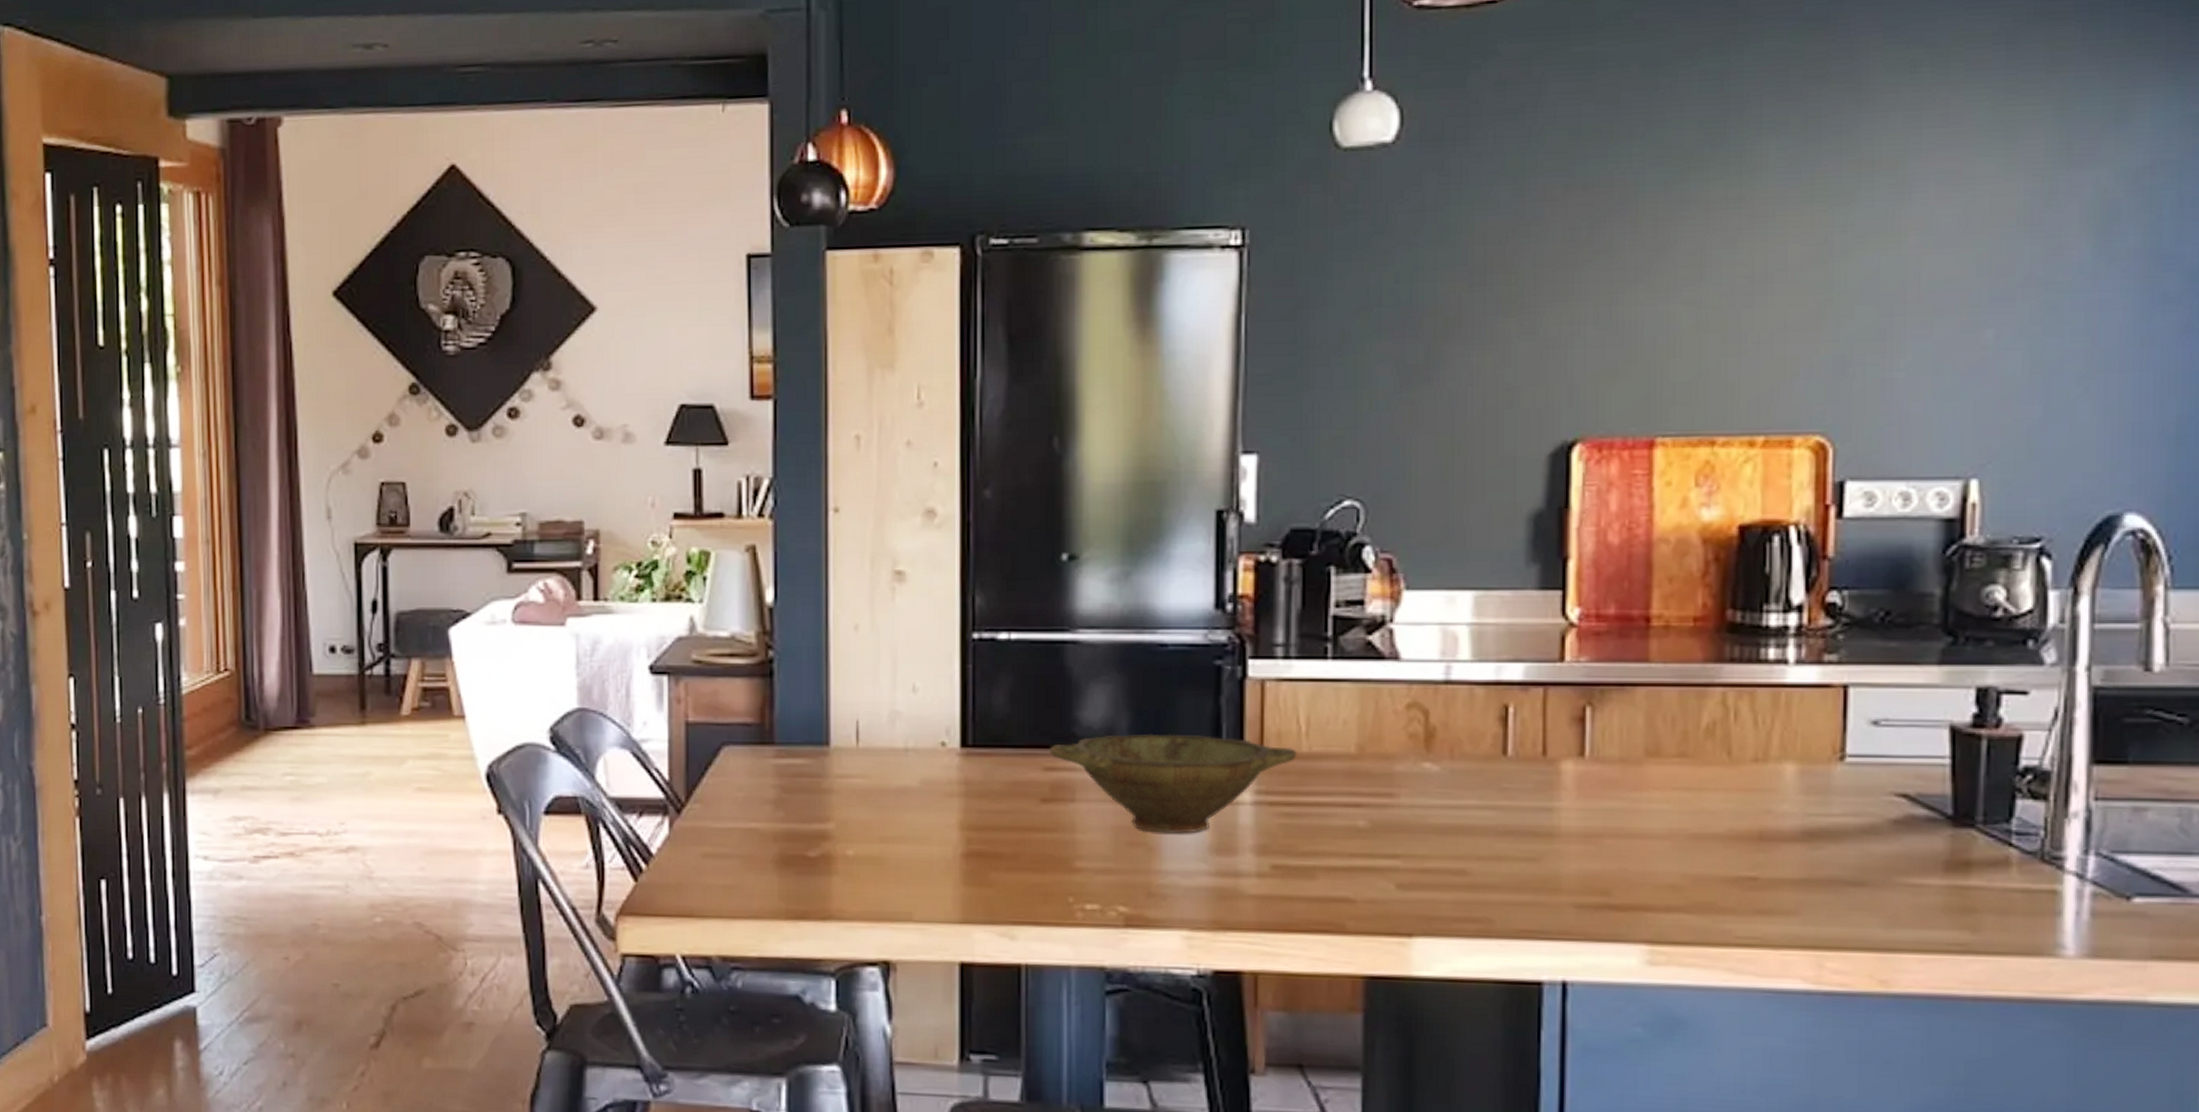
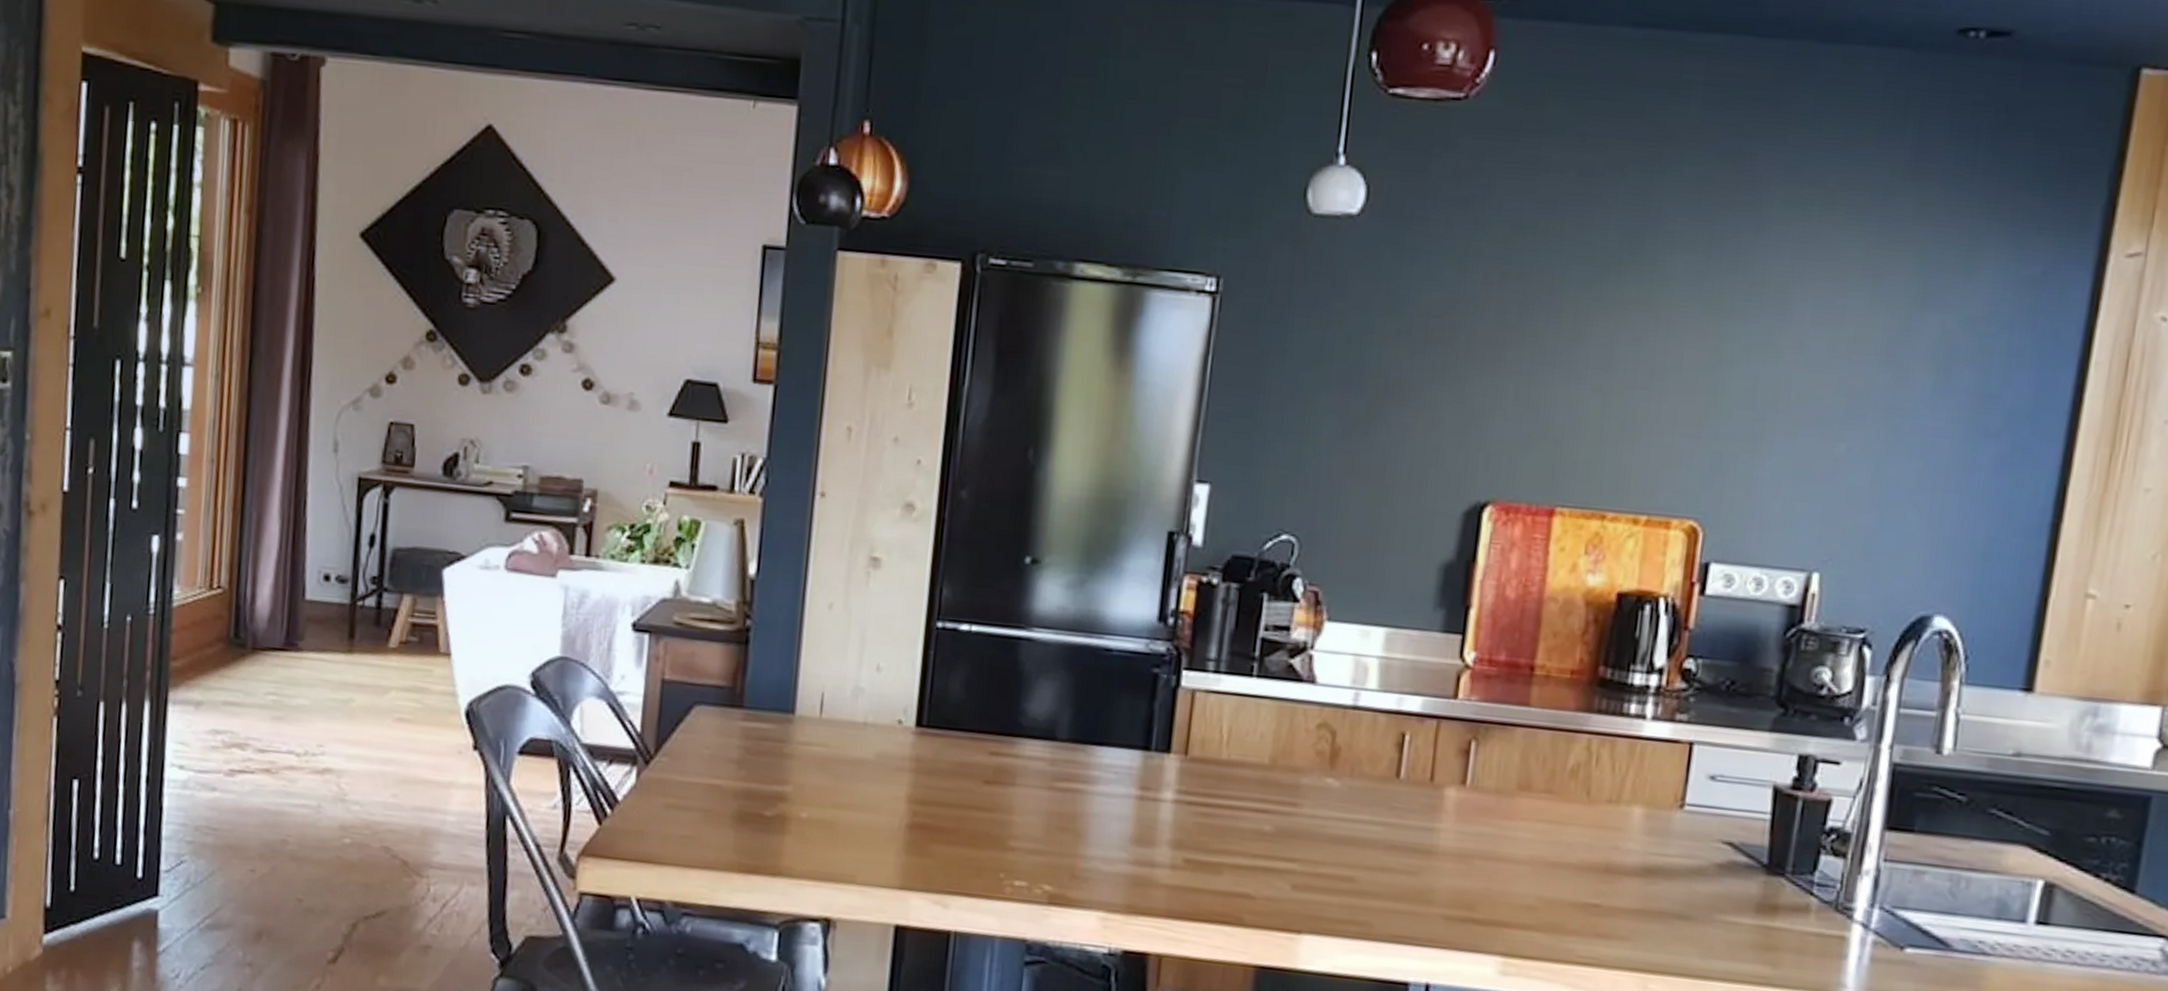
bowl: present [1050,733,1297,834] -> none [996,727,1217,824]

